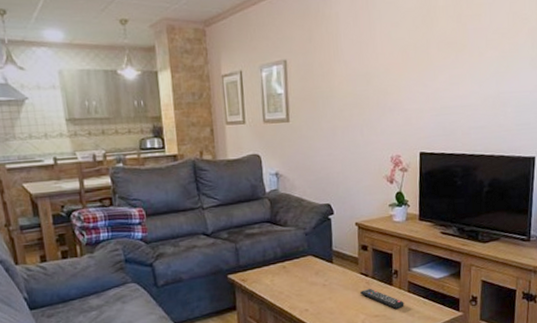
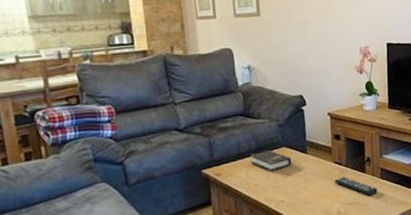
hardback book: none [275,258,317,280] -> present [250,150,292,172]

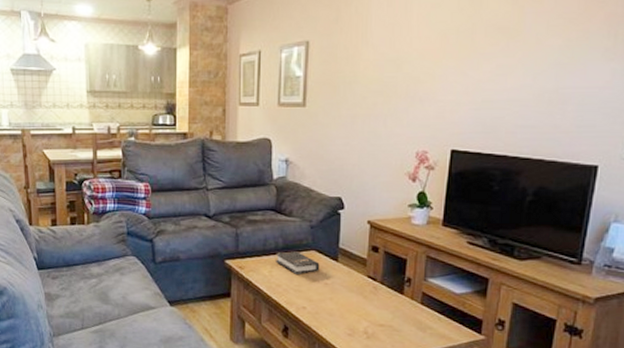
remote control: present [335,176,378,196] -> none [365,293,415,322]

